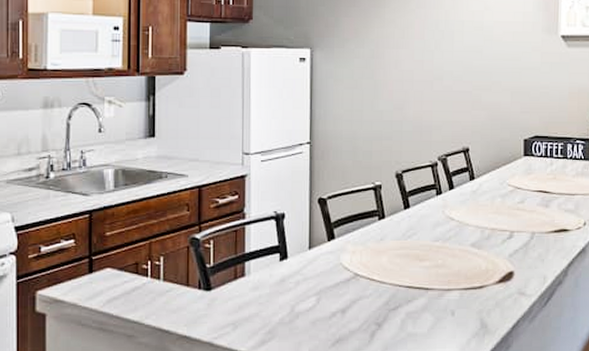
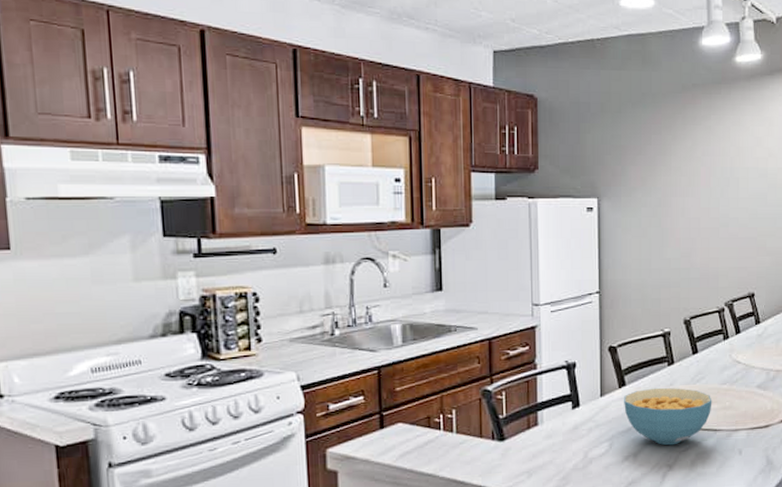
cereal bowl: none [333,242,424,303] -> present [624,387,712,446]

